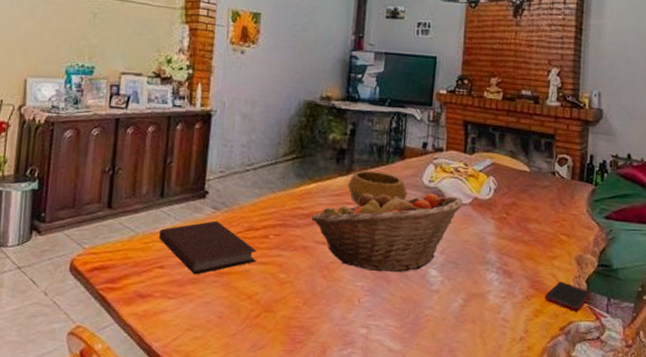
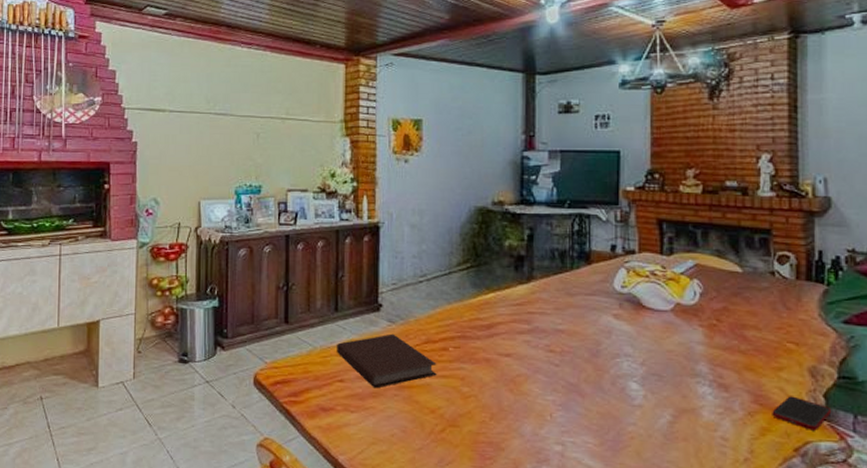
fruit basket: present [310,190,463,272] -> none [491,298,663,386]
decorative bowl: present [347,170,408,204] -> none [529,277,597,313]

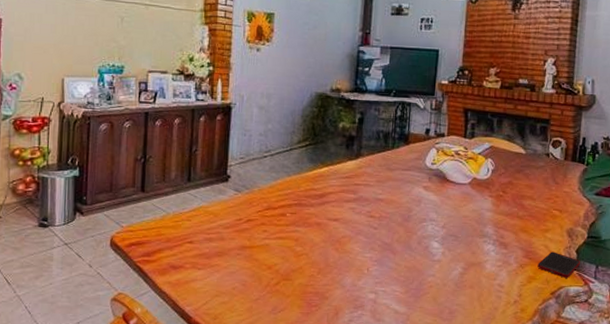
notebook: present [337,333,437,389] -> none [188,201,275,249]

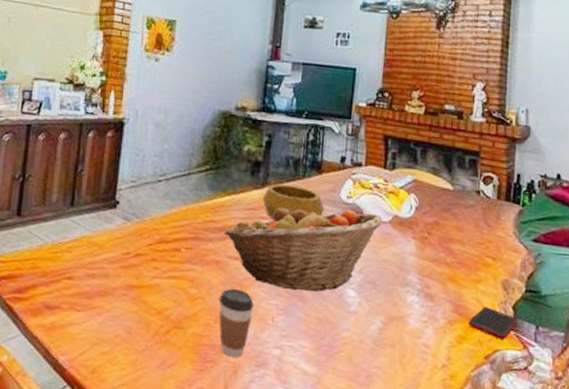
coffee cup: none [320,245,352,302] -> present [218,288,254,358]
fruit basket: none [323,172,463,245] -> present [223,205,383,291]
decorative bowl: none [356,155,412,185] -> present [262,184,325,219]

